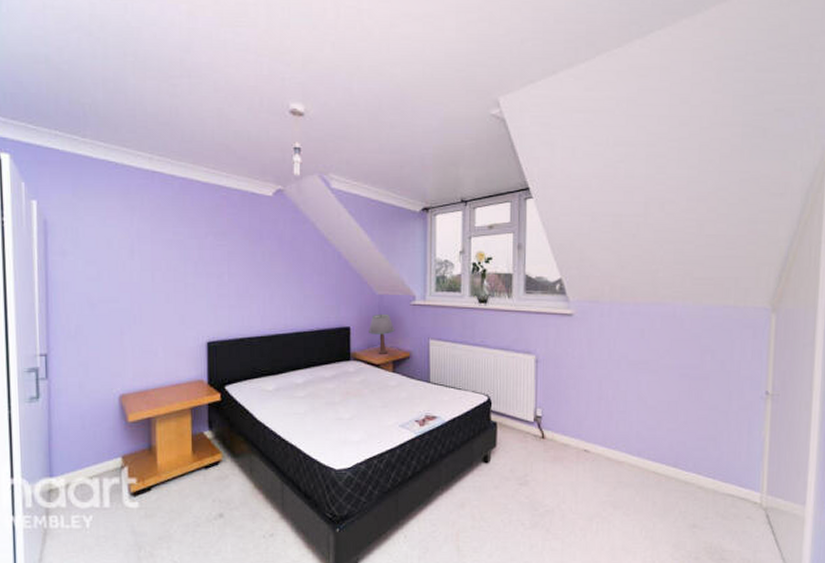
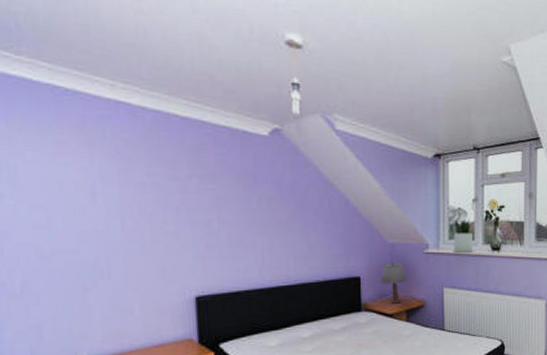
planter: none [439,271,461,306] -> present [453,219,475,254]

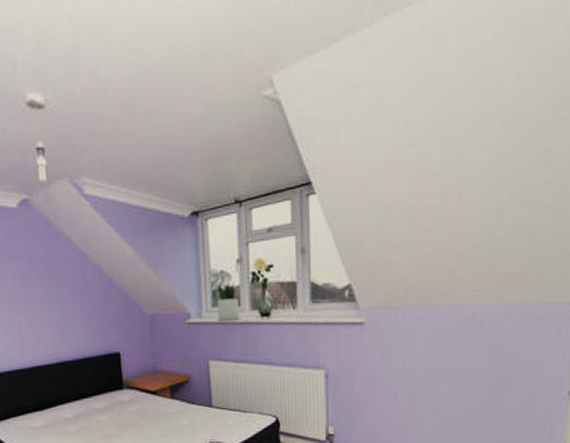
table lamp: present [380,262,408,304] -> none [141,335,170,380]

